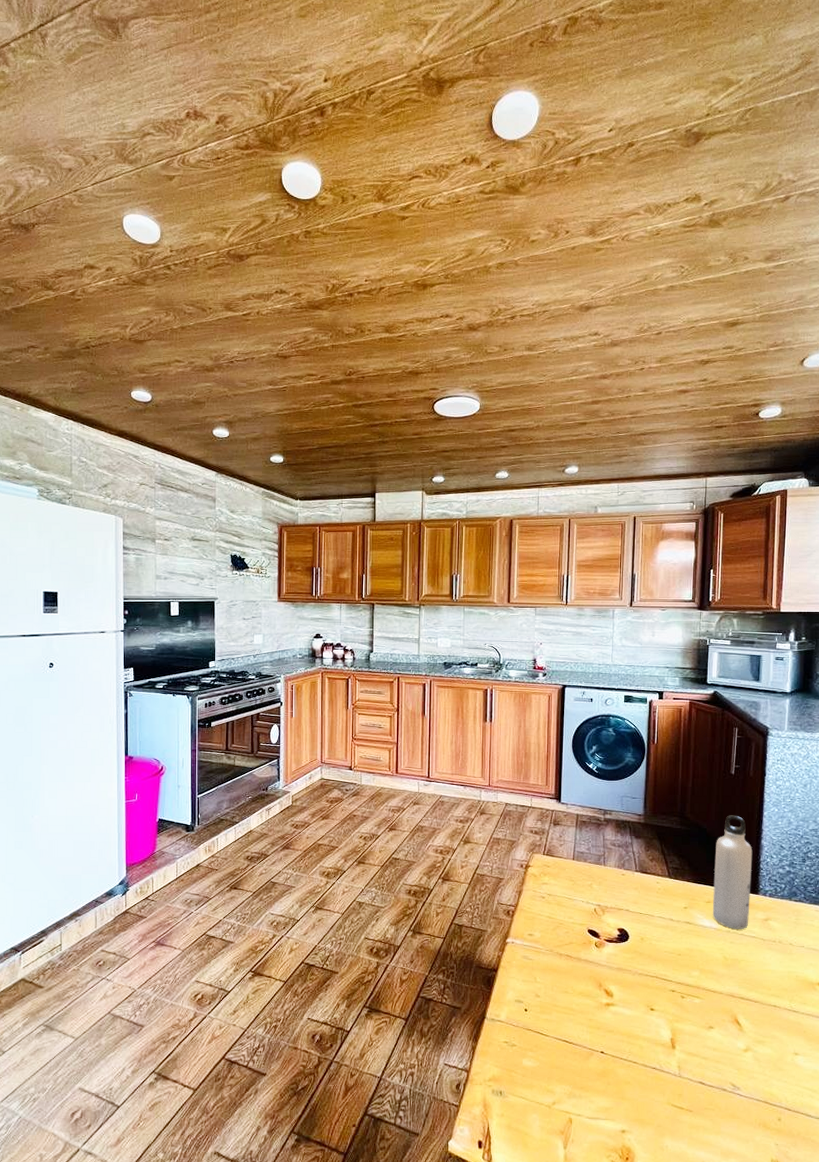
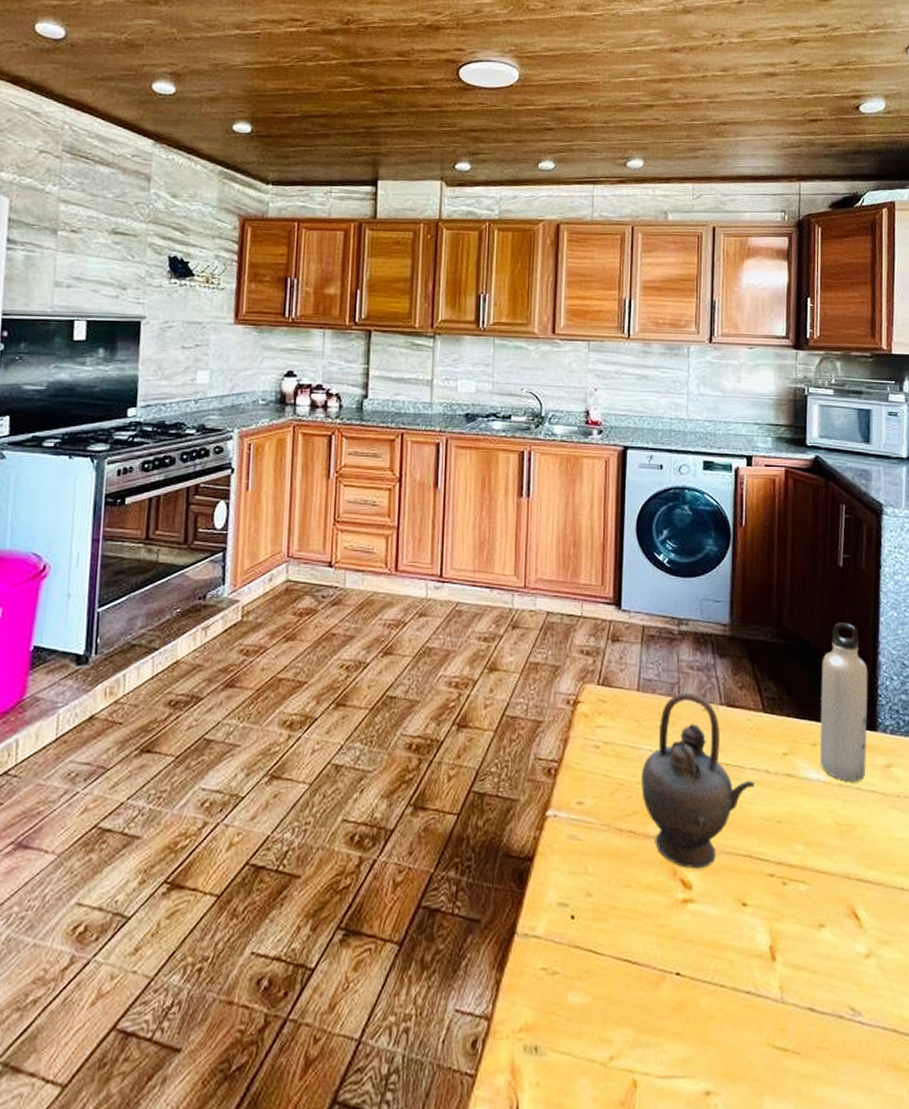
teapot: none [576,862,661,984] -> present [641,692,755,869]

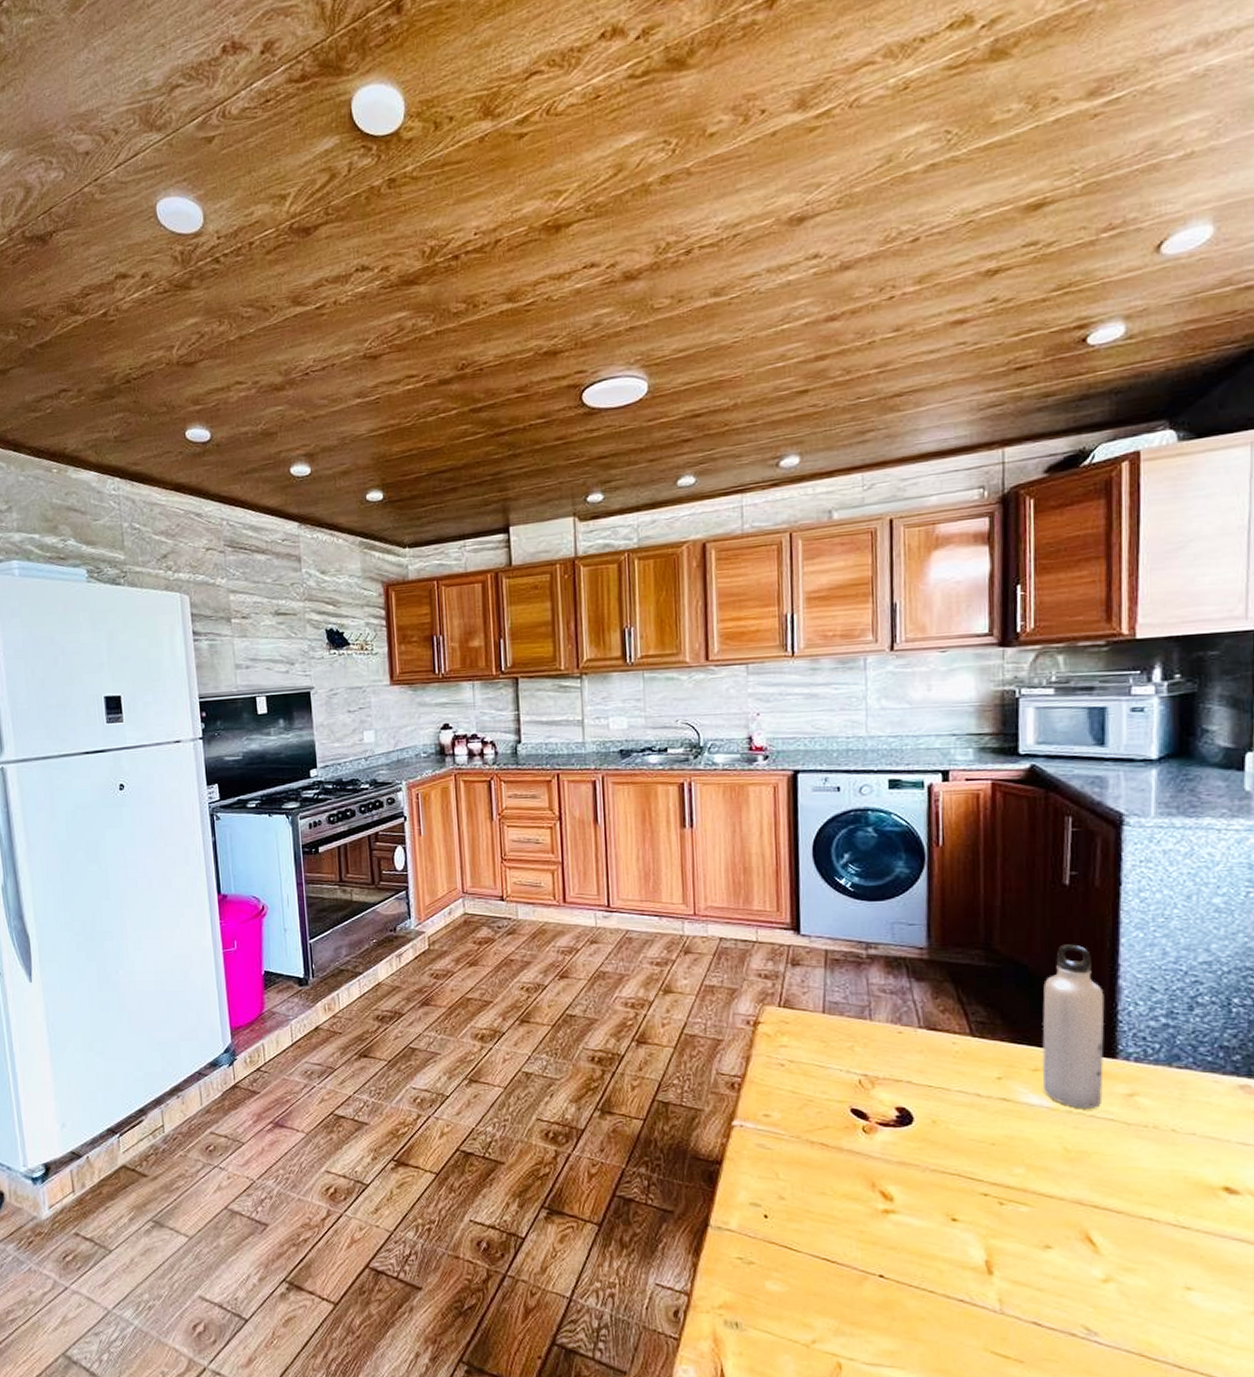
teapot: present [641,692,755,869] -> none [831,1015,963,1183]

